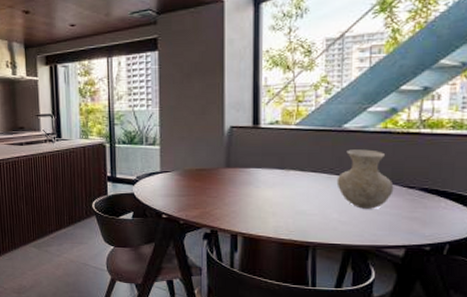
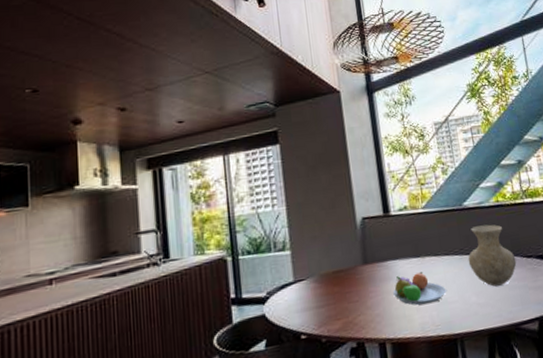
fruit bowl: none [251,183,307,212] -> present [393,272,447,305]

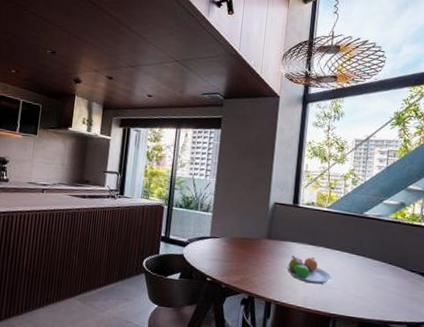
vase: present [468,224,517,287] -> none [356,234,400,288]

